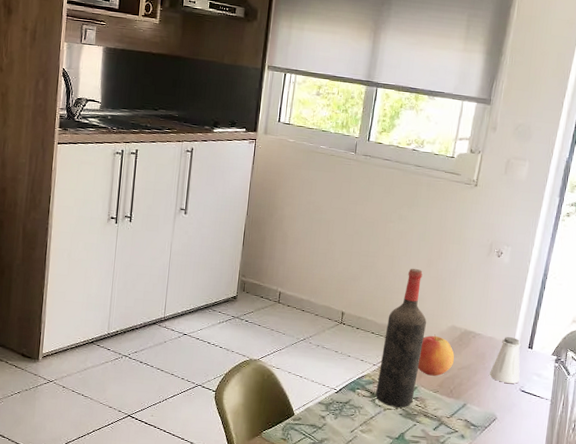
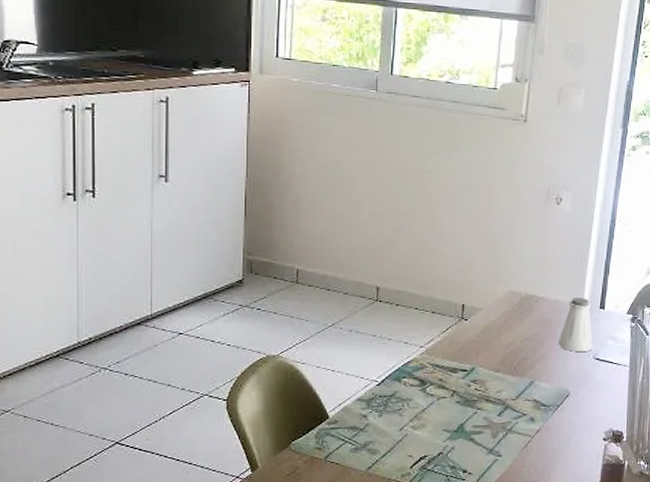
wine bottle: present [376,268,427,408] -> none [426,226,479,394]
apple: present [417,334,454,376] -> none [473,303,515,353]

